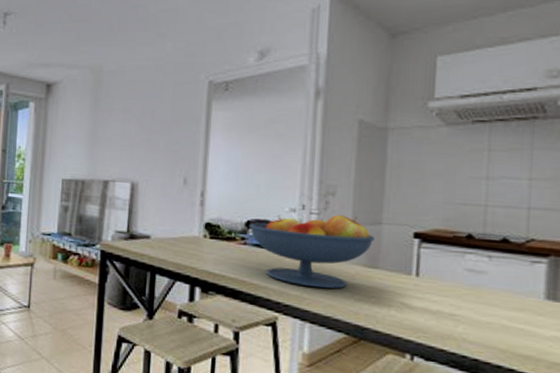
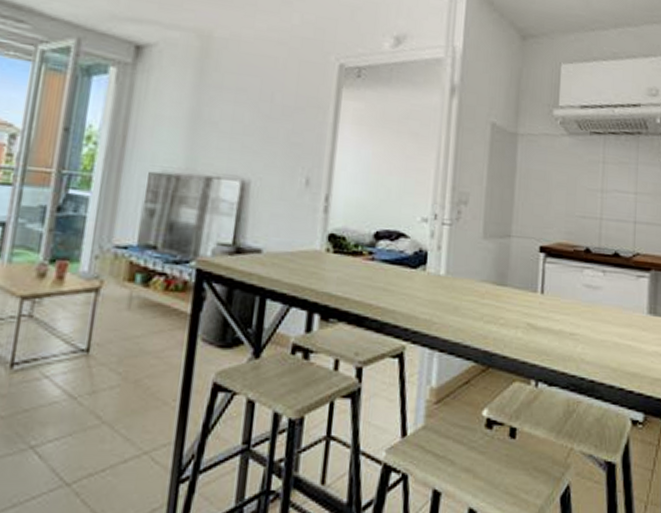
fruit bowl: present [249,214,375,289] -> none [377,225,504,311]

